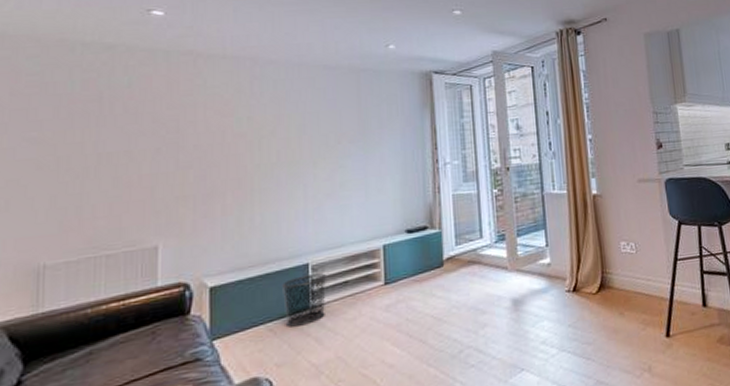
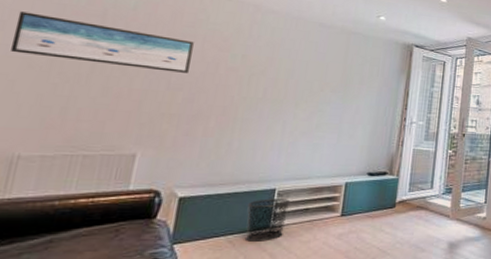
wall art: none [16,109,195,156] -> present [9,11,194,73]

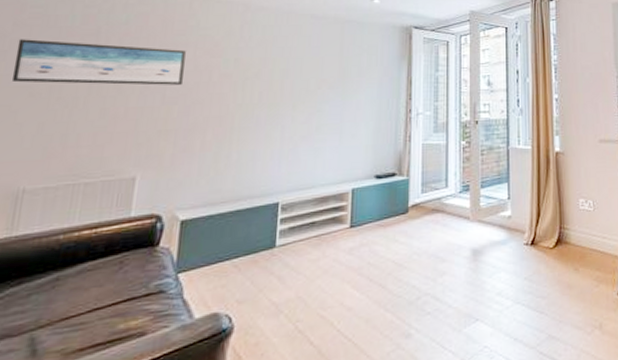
waste bin: present [246,199,291,242] -> none [250,213,296,265]

